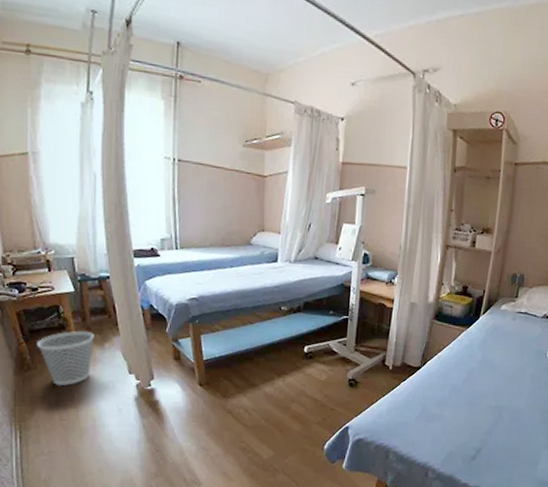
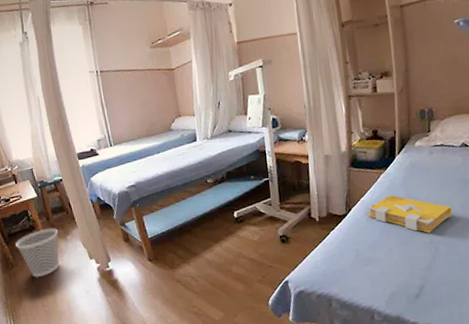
spell book: none [441,353,522,398] -> present [366,194,452,233]

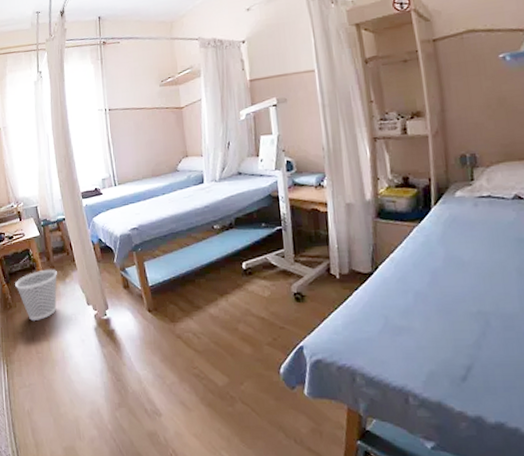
spell book: present [366,194,452,233] -> none [397,252,505,301]

